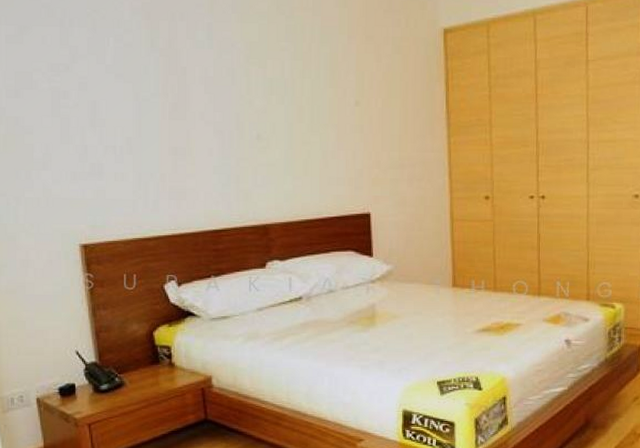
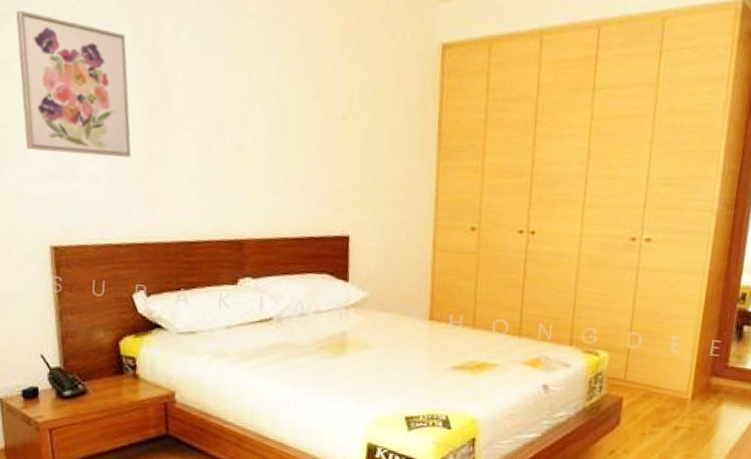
wall art: none [35,23,155,155] -> present [16,10,132,158]

